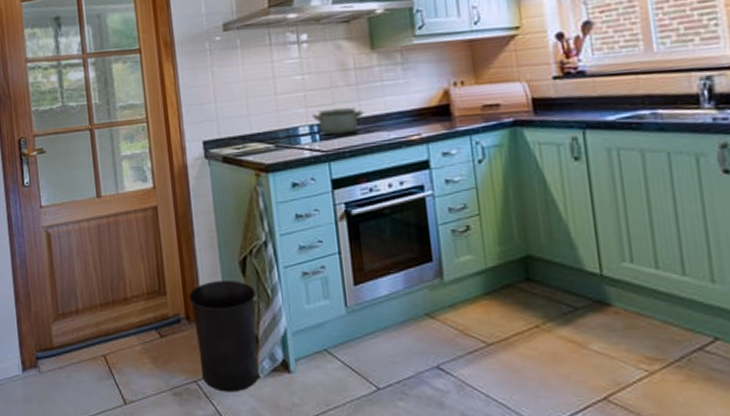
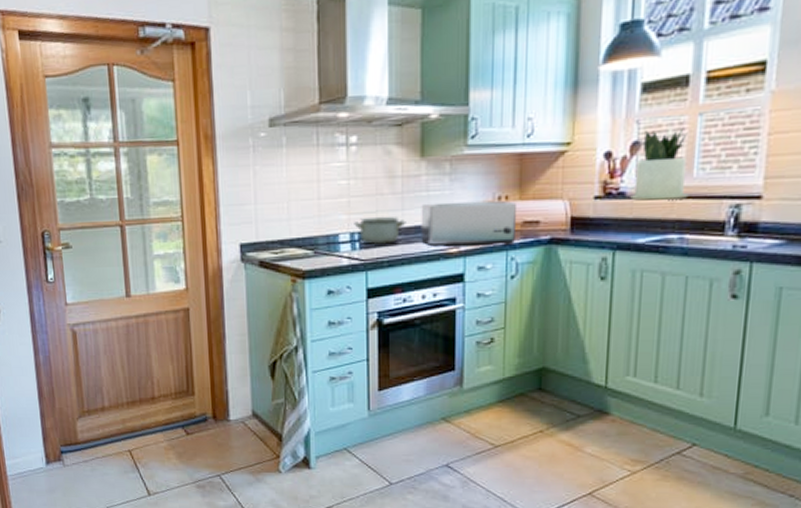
waste bin: present [188,279,260,392] -> none [216,382,283,485]
toaster: none [377,85,477,135] -> present [421,200,518,247]
planter: none [590,6,653,79] -> present [630,129,689,201]

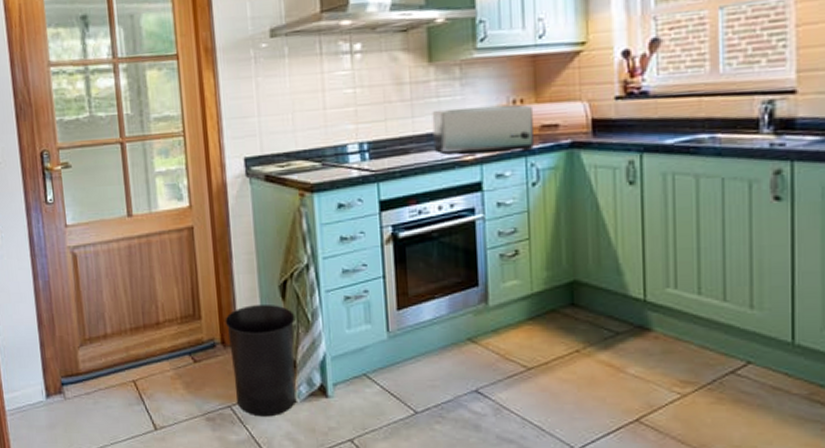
waste bin: none [216,382,283,485] -> present [225,303,297,417]
cooking pot: present [354,216,406,245] -> none [362,124,417,155]
planter: present [630,129,689,201] -> none [653,24,716,100]

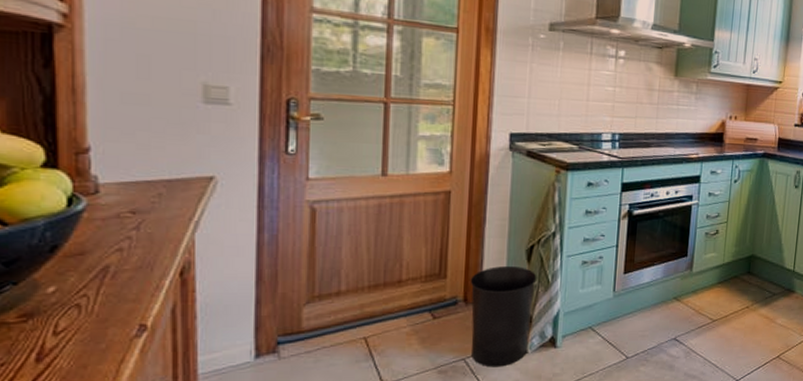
toaster: present [432,104,534,155] -> none [669,115,743,155]

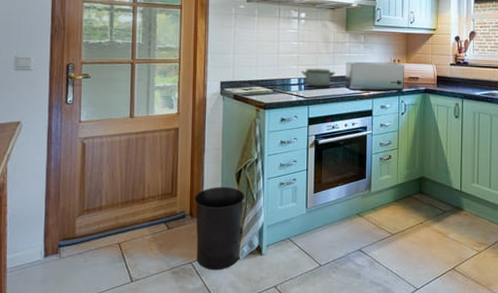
cooking pot: none [616,121,659,147] -> present [301,68,336,88]
toaster: none [669,115,743,155] -> present [345,61,405,92]

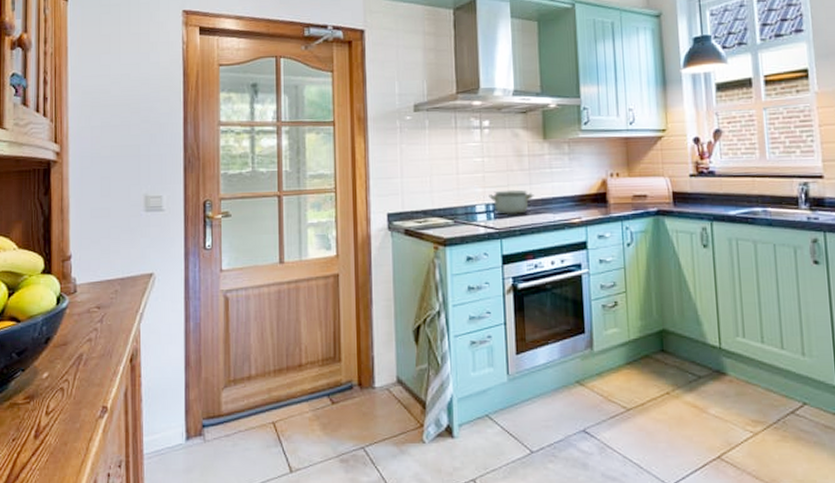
waste bin: present [194,186,245,270] -> none [362,347,427,458]
toaster: present [345,61,405,92] -> none [546,177,628,217]

